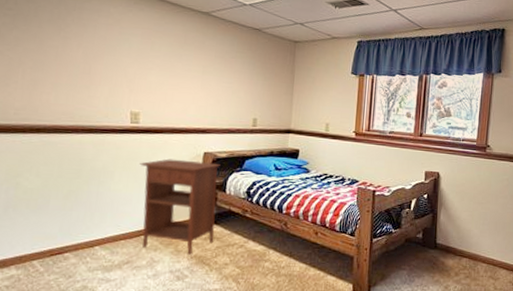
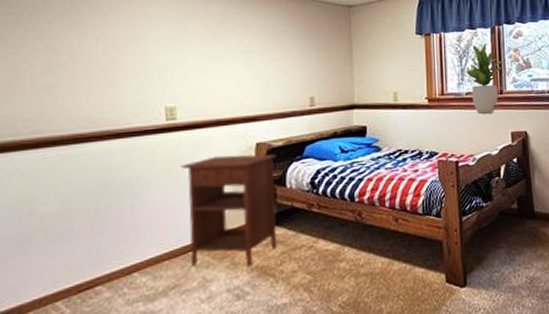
potted plant: none [387,89,425,152] -> present [461,43,502,114]

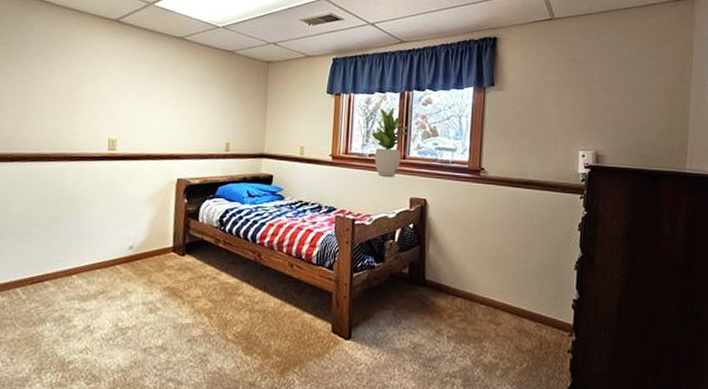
nightstand: present [180,154,277,267] -> none [116,185,193,286]

